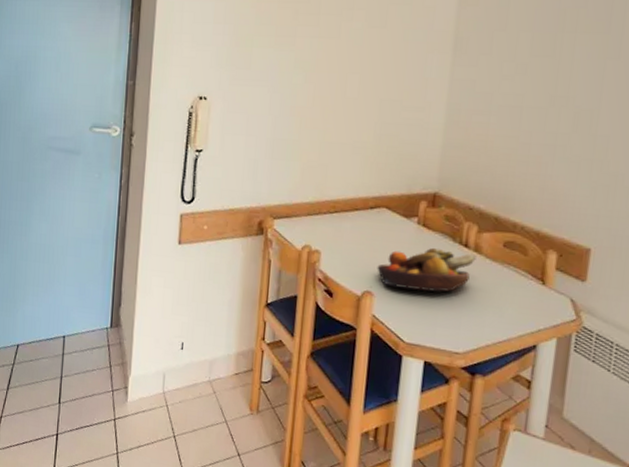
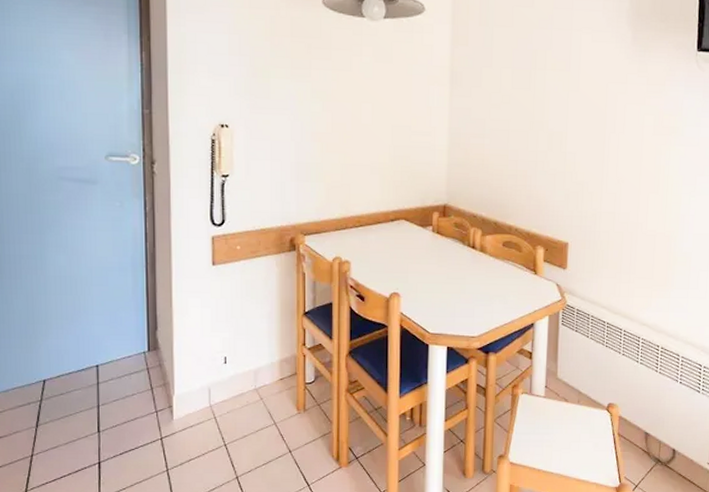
fruit bowl: present [377,247,476,292] -> none [401,250,482,288]

